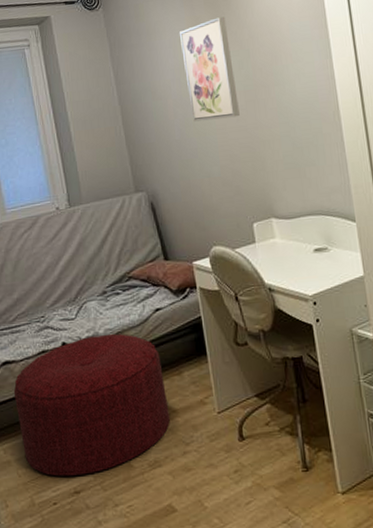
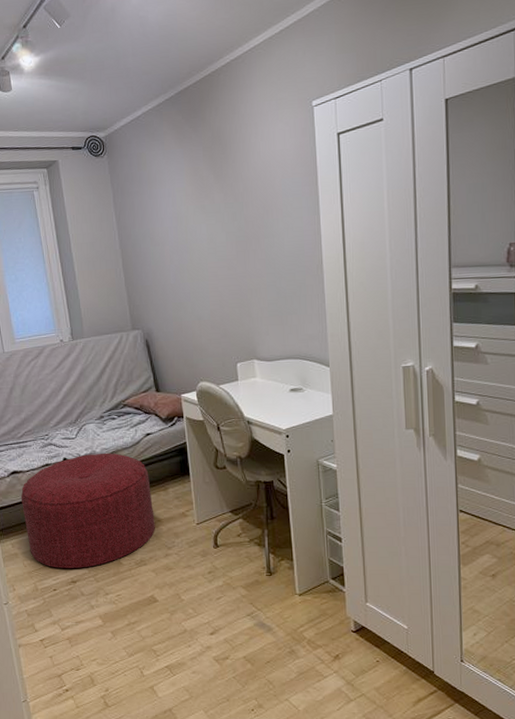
wall art: present [180,17,240,122] -> none [179,169,231,268]

